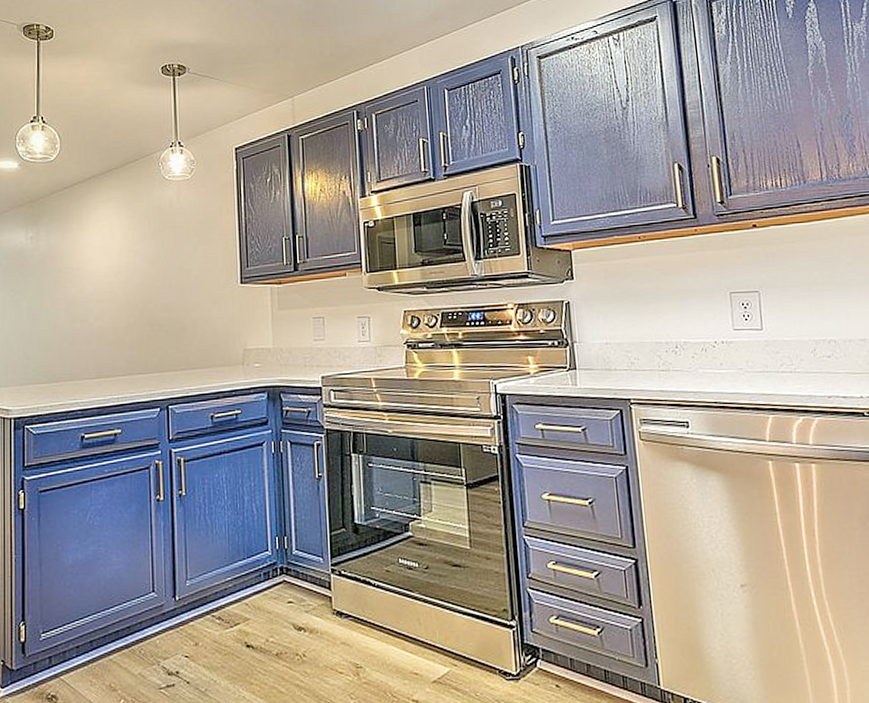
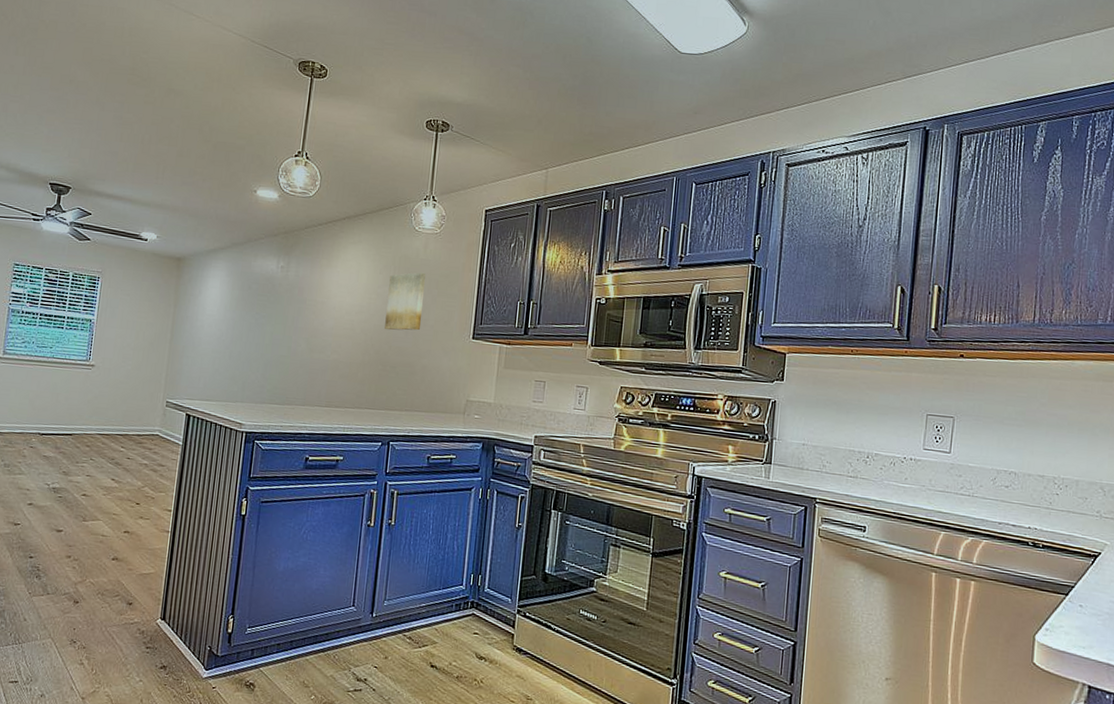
wall art: none [146,222,185,288] -> present [385,272,425,331]

